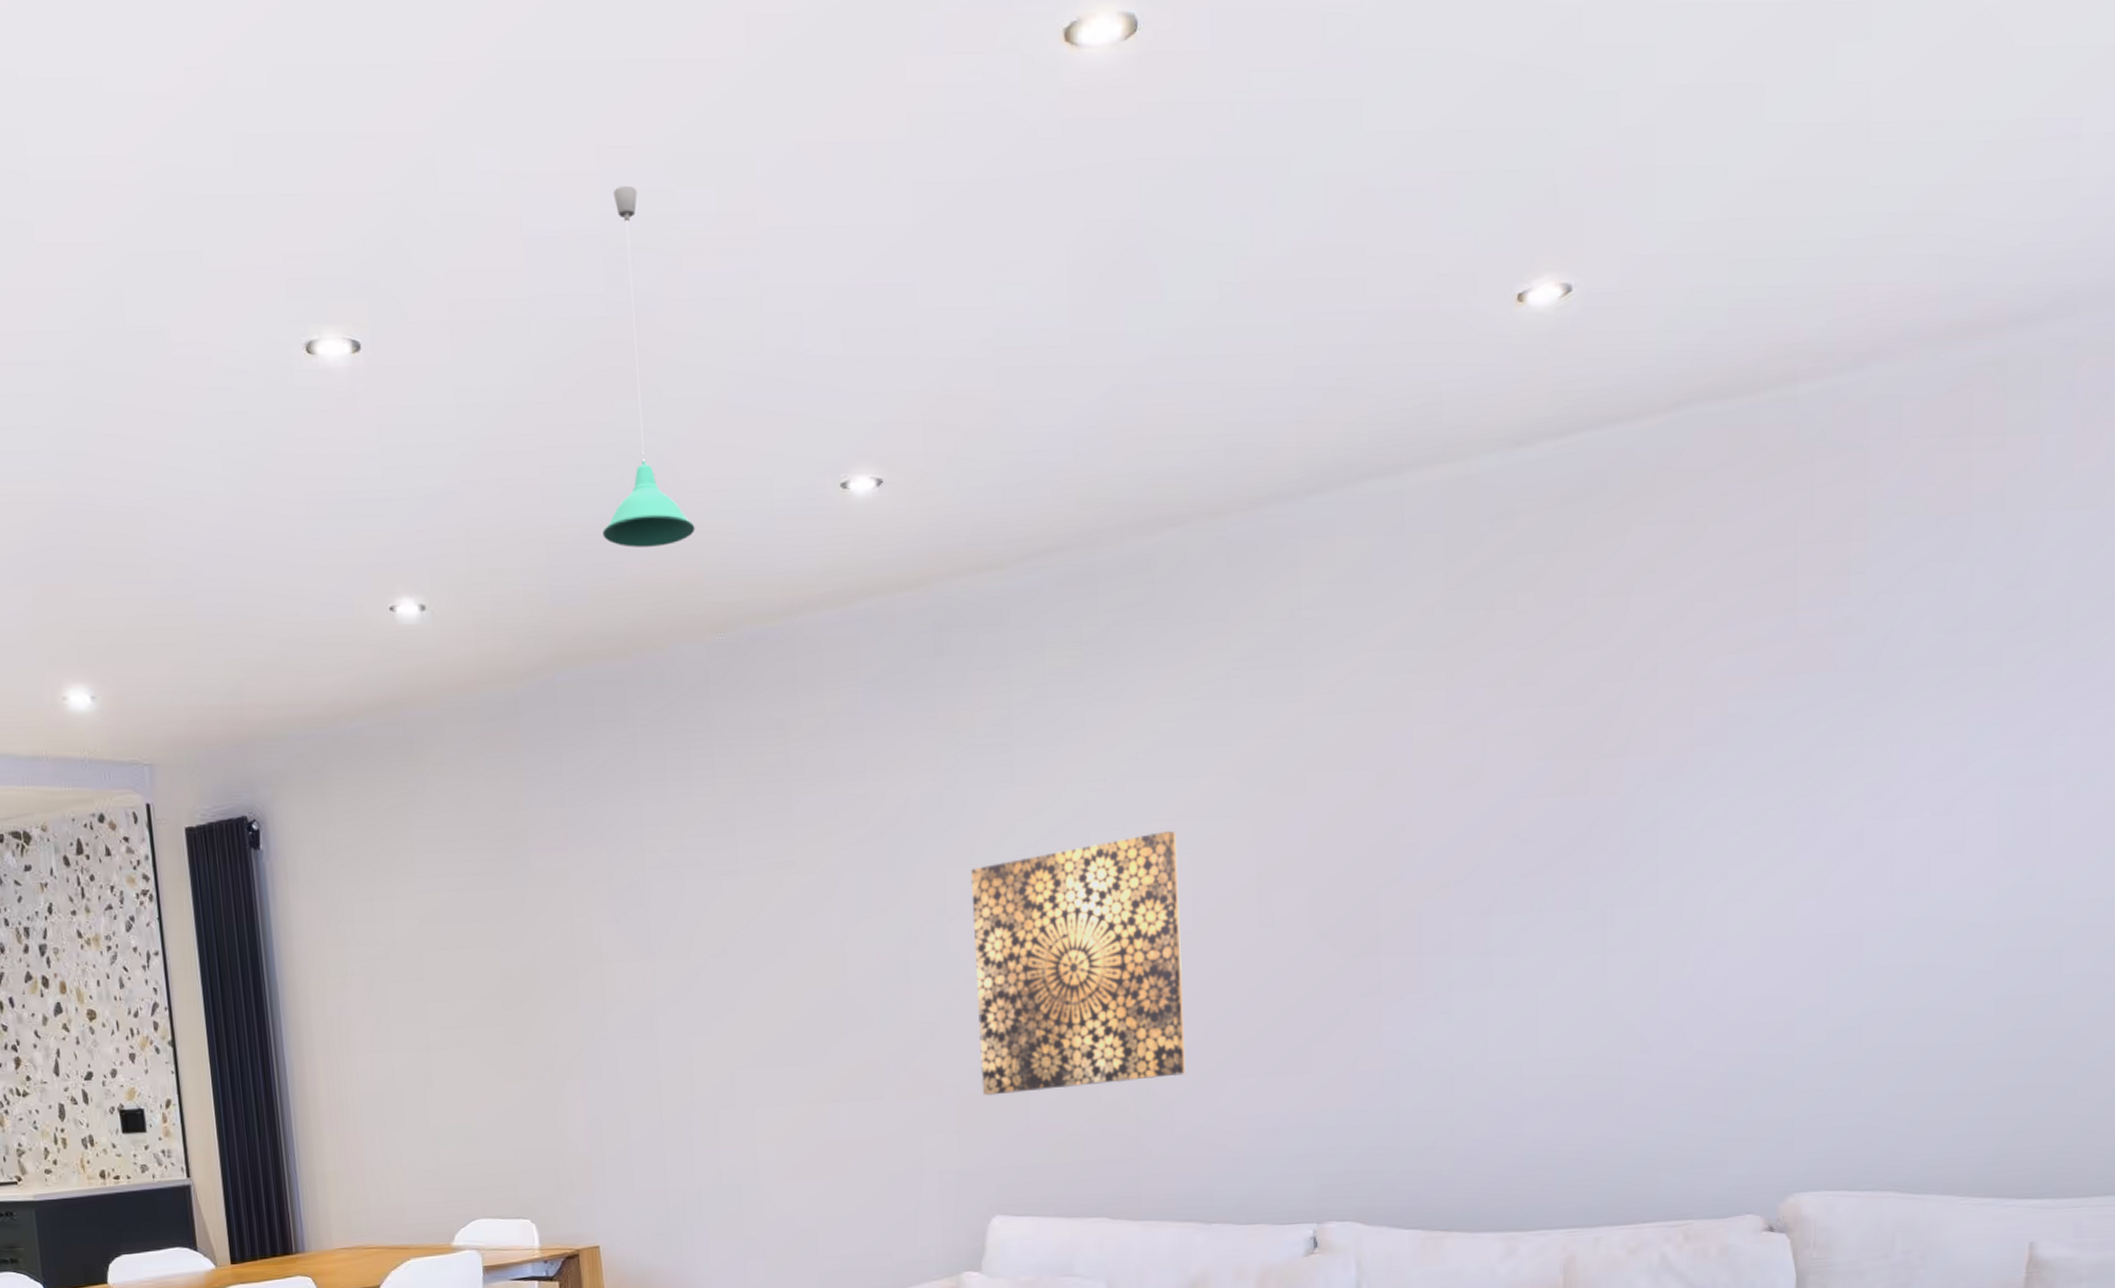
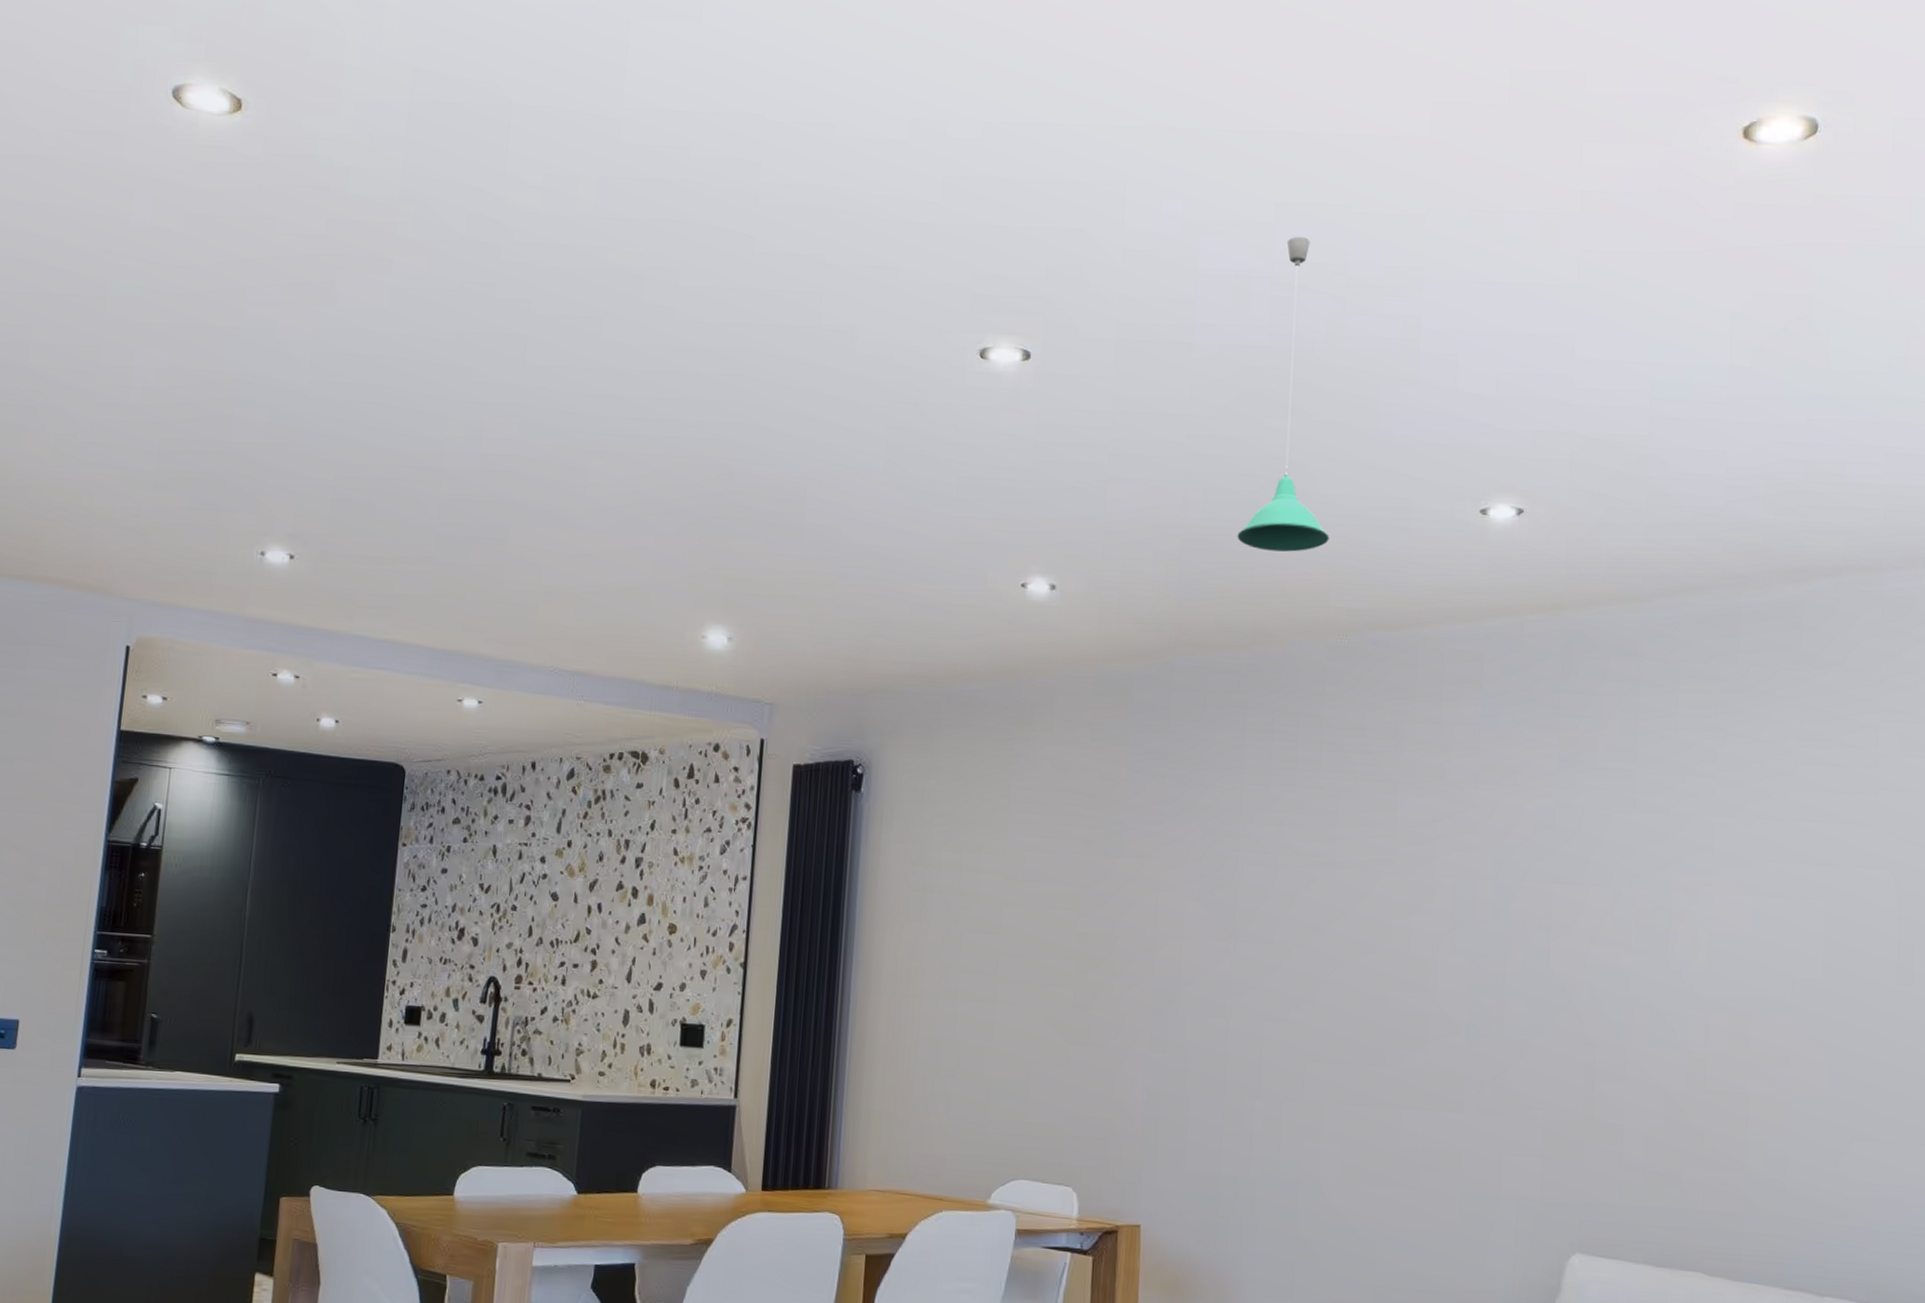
wall art: present [970,830,1185,1096] -> none [1572,873,1809,1130]

